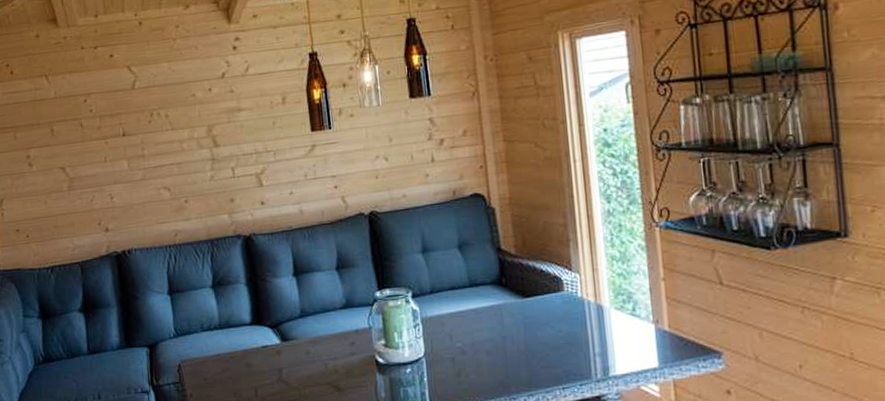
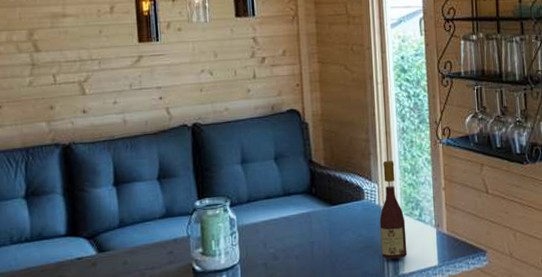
wine bottle: none [583,247,619,359] -> present [379,160,407,260]

